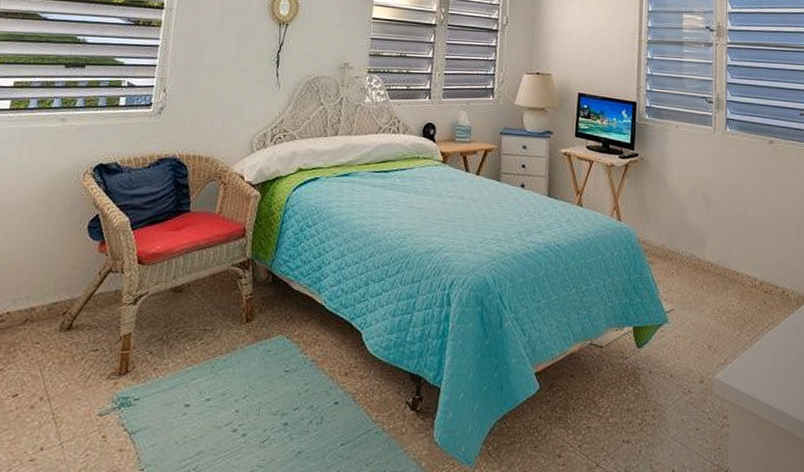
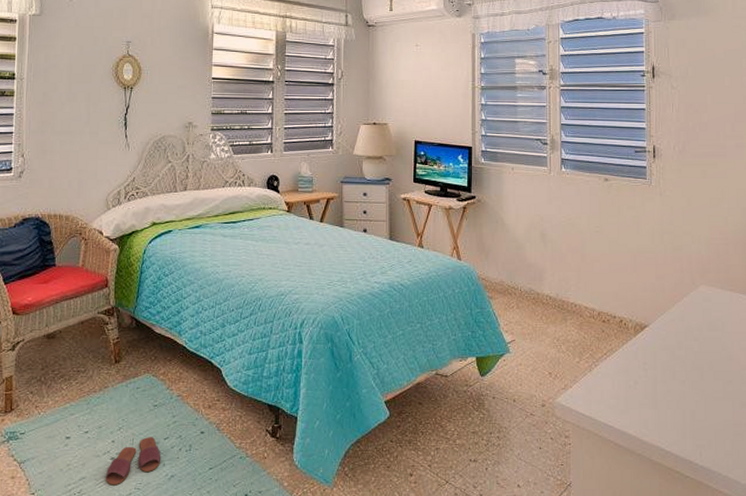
slippers: none [225,407,289,462] -> present [106,437,162,486]

